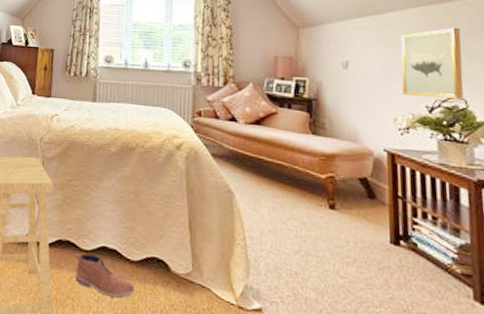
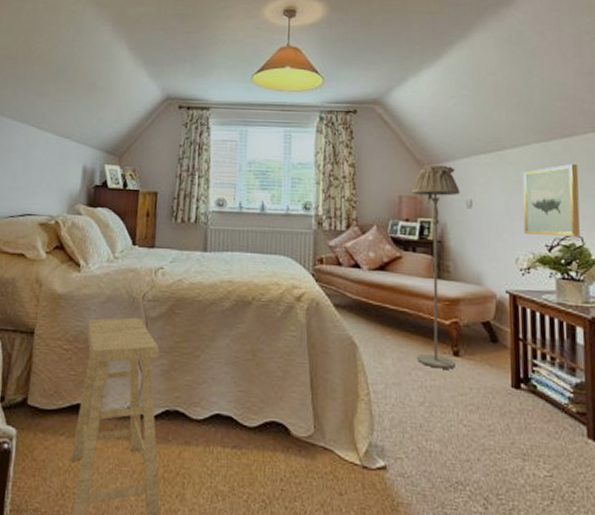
shoe: present [75,253,135,298] -> none [185,423,252,470]
floor lamp: none [286,27,335,222] -> present [411,165,460,369]

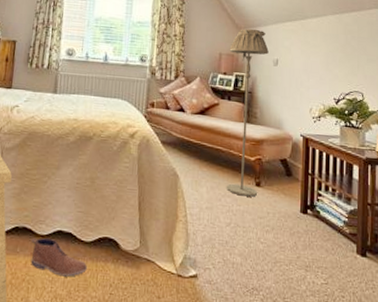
shoe: none [185,423,252,470] -> present [31,238,87,277]
wall art: present [522,163,580,237] -> none [318,33,363,93]

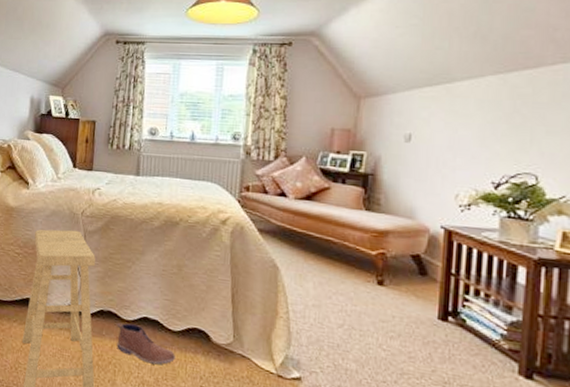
floor lamp: present [226,29,269,197] -> none [338,97,398,297]

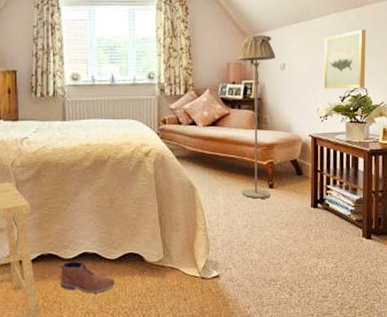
floor lamp: none [338,97,398,297] -> present [237,34,276,199]
wall art: none [468,97,541,175] -> present [324,29,366,88]

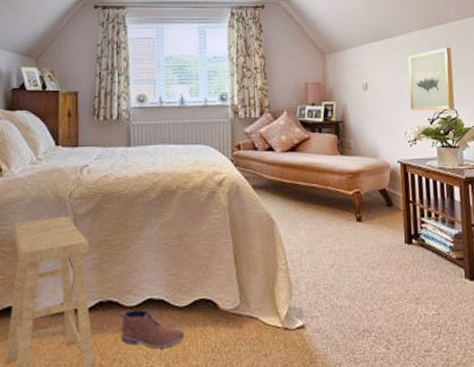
floor lamp: present [237,34,276,199] -> none [315,53,360,234]

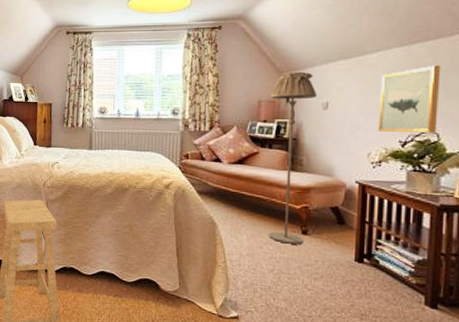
shoe: present [119,309,184,349] -> none [78,277,130,312]
floor lamp: none [315,53,360,234] -> present [268,71,317,245]

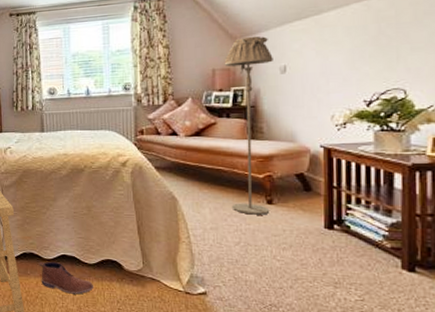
shoe: none [78,277,130,312] -> present [39,262,93,295]
wall art: present [379,65,441,133] -> none [340,18,404,92]

